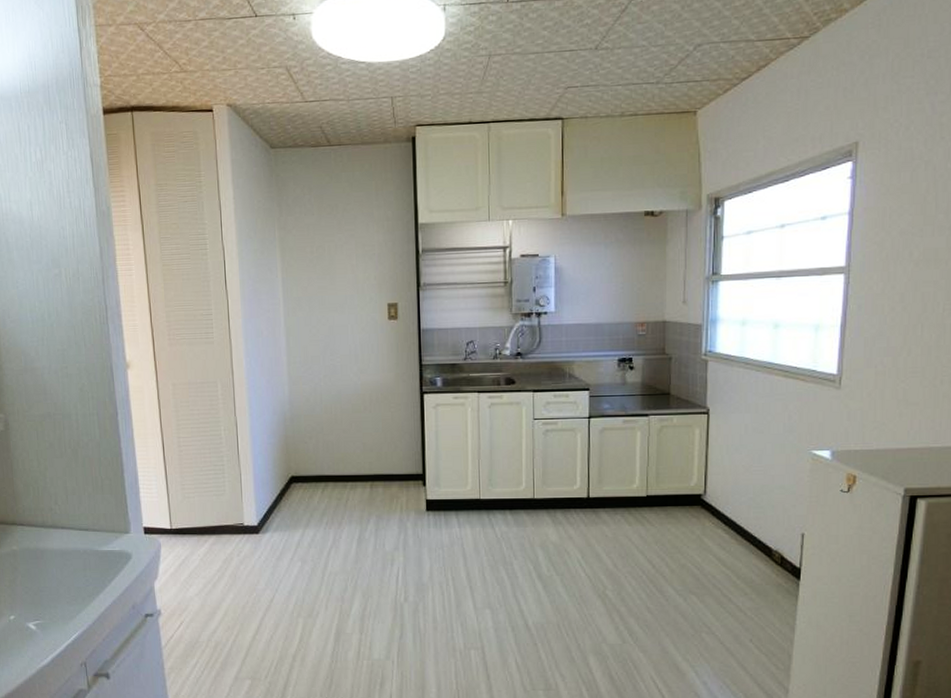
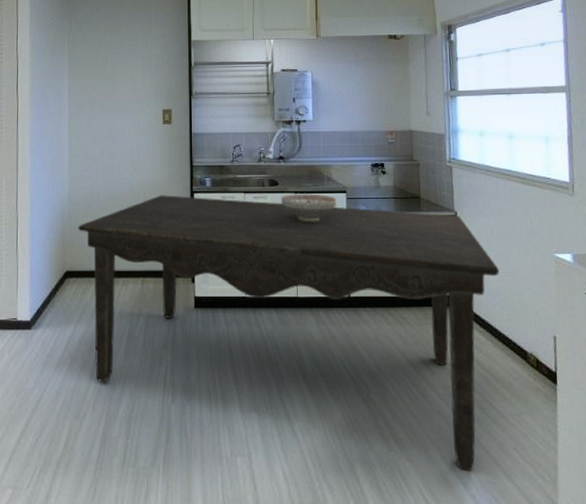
dining table: none [301,396,750,660] -> present [78,195,499,471]
decorative bowl: none [517,392,579,422] -> present [280,193,337,222]

